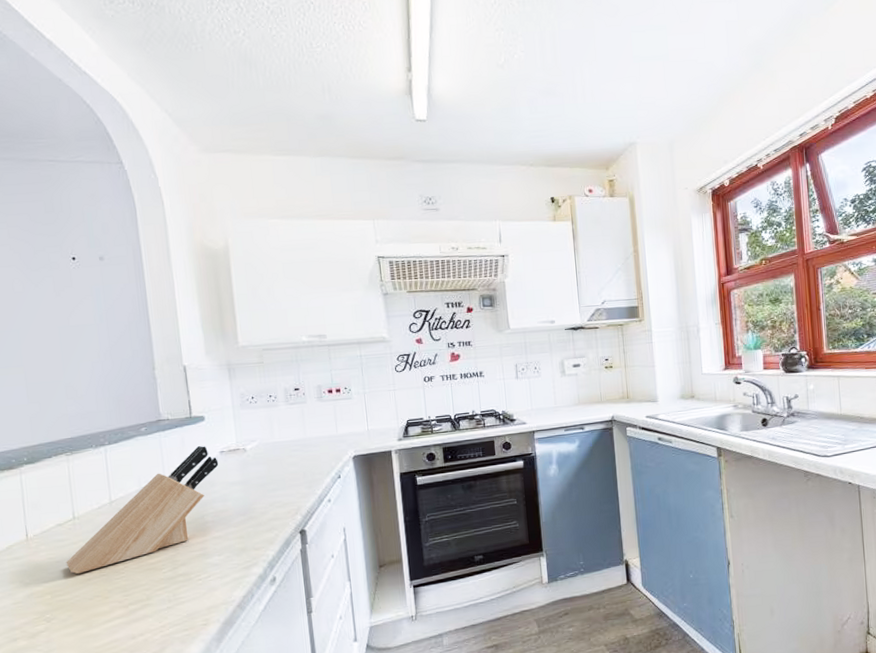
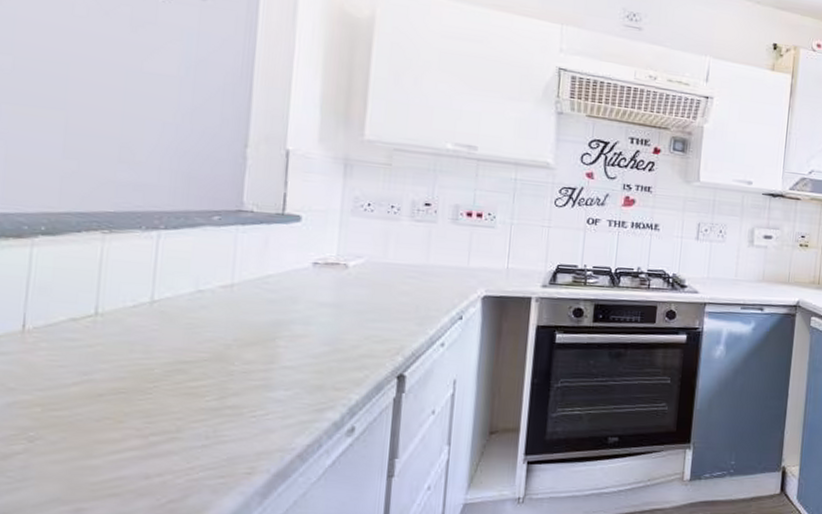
knife block: present [66,446,219,575] -> none [72,251,309,387]

